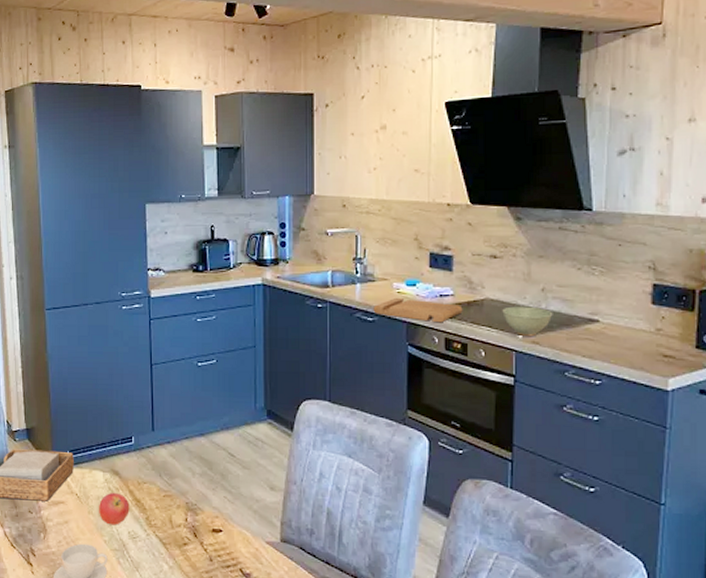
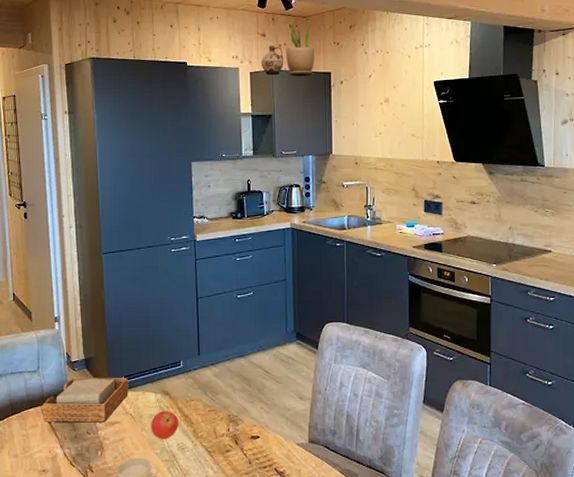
ceramic jug: none [228,61,256,99] -> present [261,45,284,76]
potted plant: none [258,29,293,100] -> present [285,20,314,77]
cutting board: present [373,297,463,323] -> none [381,236,451,256]
bowl: present [502,306,553,337] -> none [480,241,518,265]

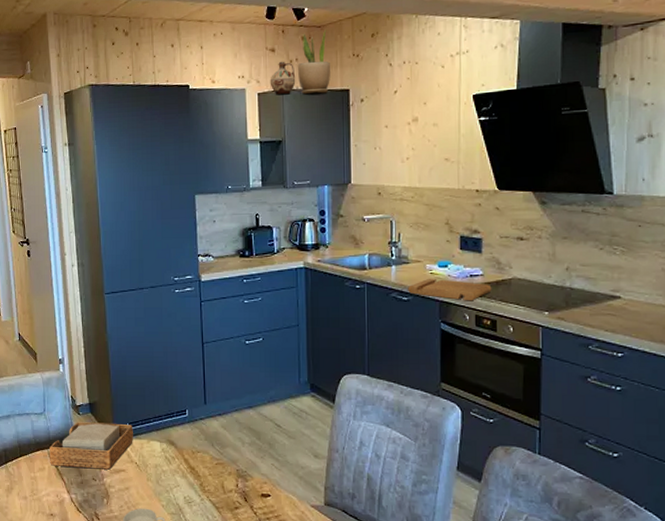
fruit: present [150,411,179,439] -> none [156,461,185,491]
cutting board: none [381,236,451,256] -> present [408,278,492,301]

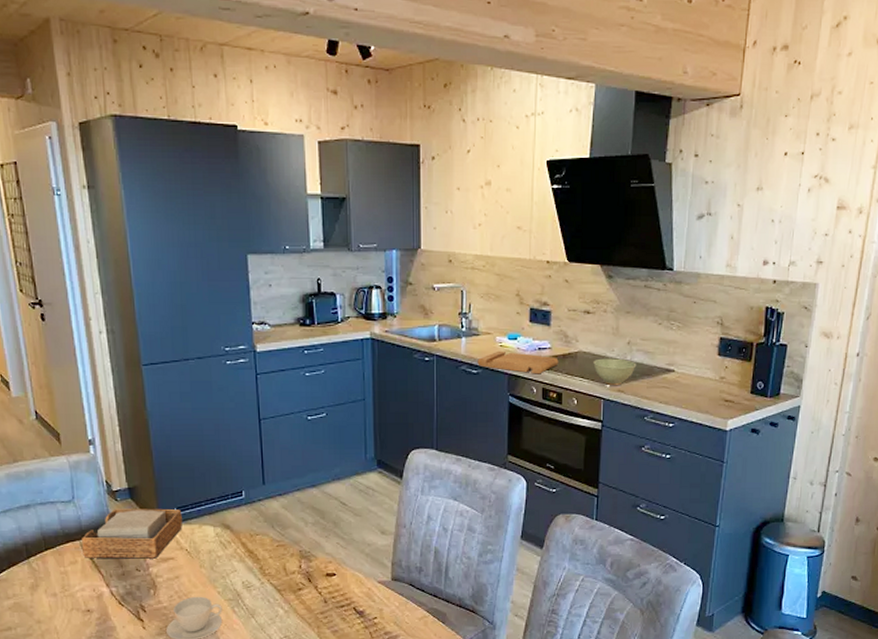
ceramic jug: present [270,61,296,96] -> none [331,106,361,147]
potted plant: present [297,30,330,96] -> none [362,74,399,149]
bowl: none [529,285,577,313] -> present [593,358,637,386]

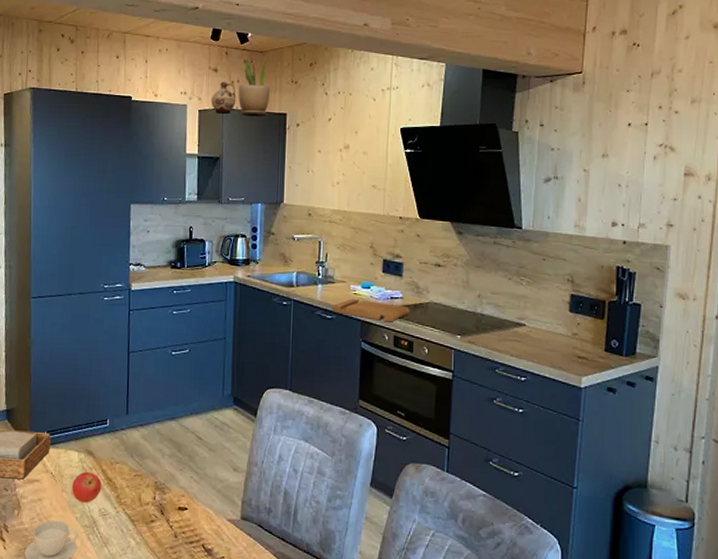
fruit: none [210,546,243,577] -> present [71,472,102,503]
ceramic jug: none [331,106,361,147] -> present [211,81,236,115]
potted plant: none [362,74,399,149] -> present [238,55,270,117]
bowl: present [593,358,637,386] -> none [444,310,487,337]

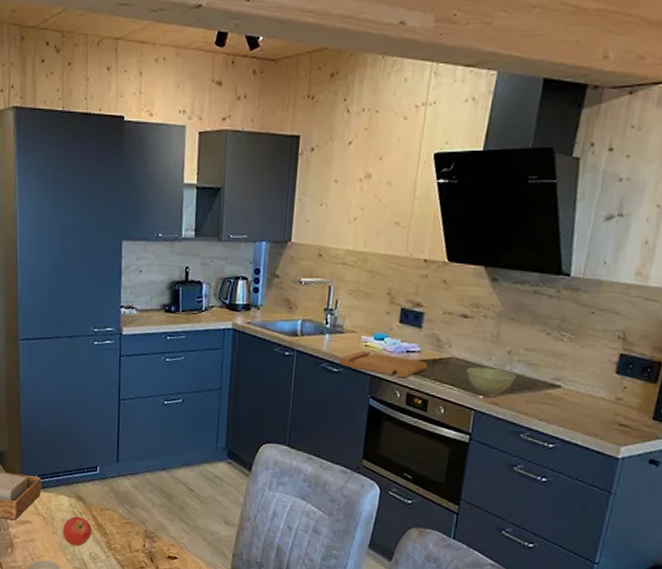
ceramic jug: present [211,81,236,115] -> none [213,97,243,138]
potted plant: present [238,55,270,117] -> none [244,64,282,140]
bowl: none [444,310,487,337] -> present [466,366,517,398]

